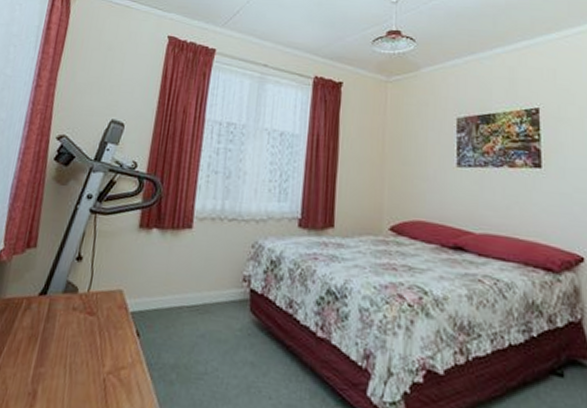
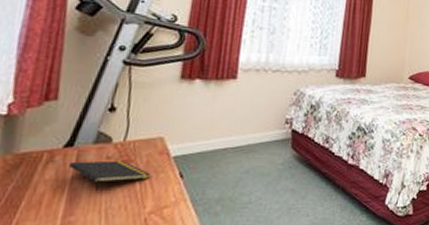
notepad: none [42,310,110,344] -> present [69,160,150,192]

